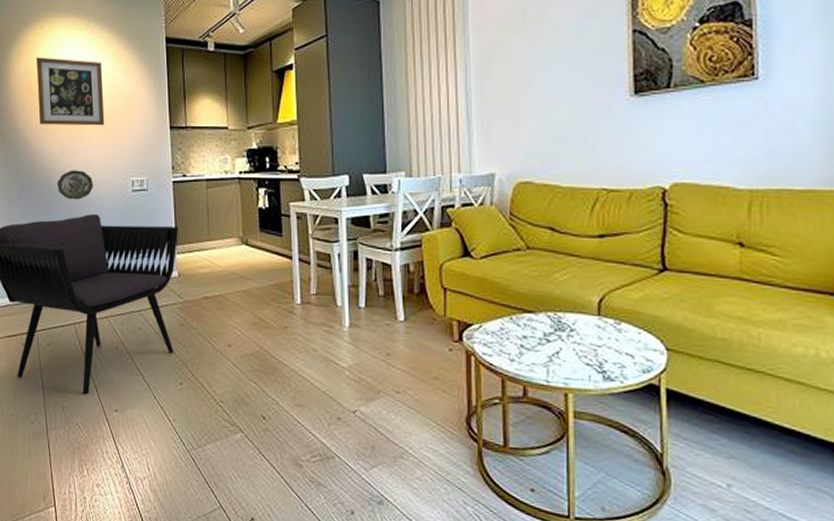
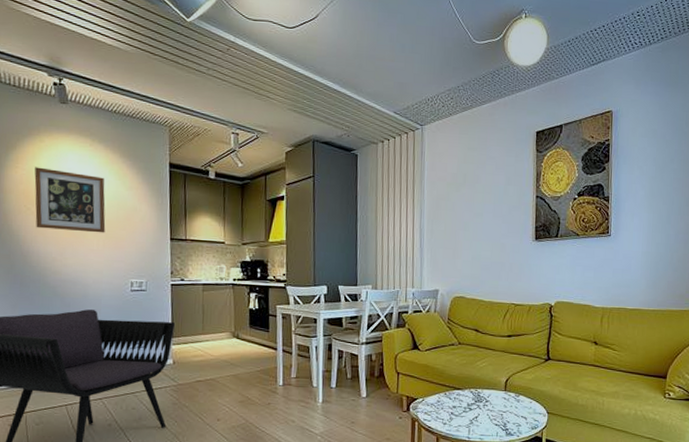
decorative plate: present [57,170,93,200] -> none [52,270,91,297]

